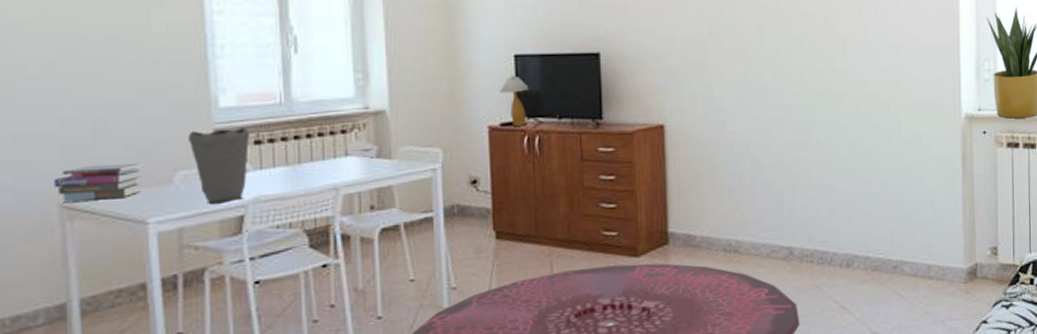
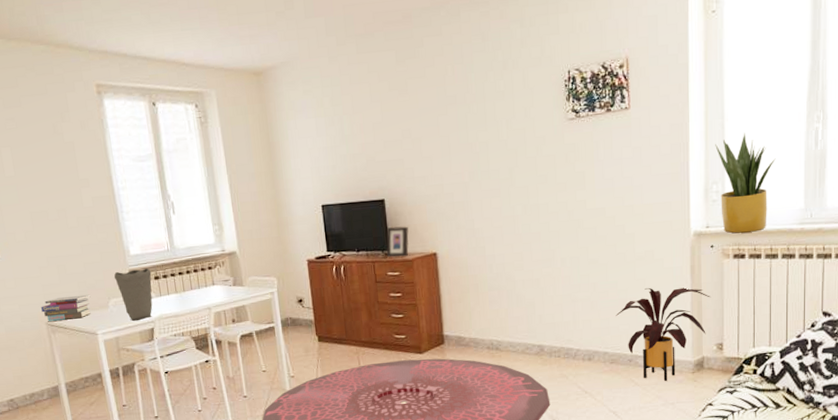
table lamp: present [499,74,531,127] -> none [312,219,335,260]
picture frame: none [598,89,629,128] -> present [386,226,409,258]
house plant: none [878,179,984,294] -> present [615,287,711,382]

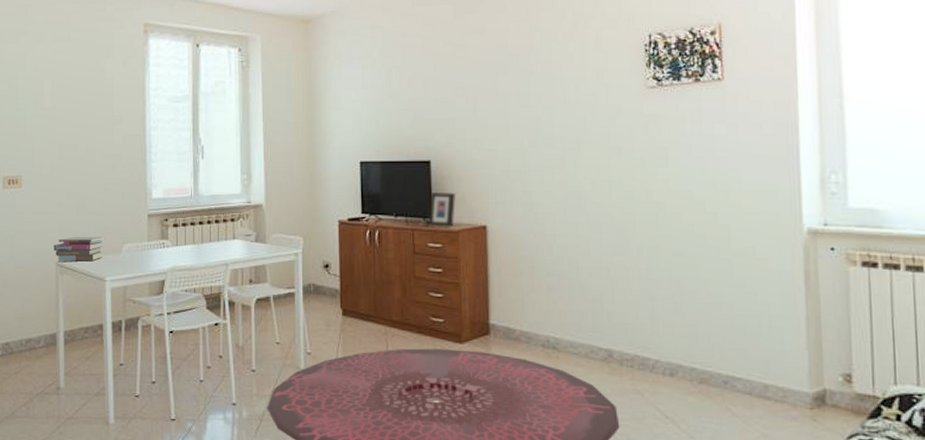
vase: present [114,268,153,322] -> none [133,214,171,271]
house plant: present [615,287,711,382] -> none [705,293,834,417]
planter: present [715,133,776,233] -> none [832,116,914,236]

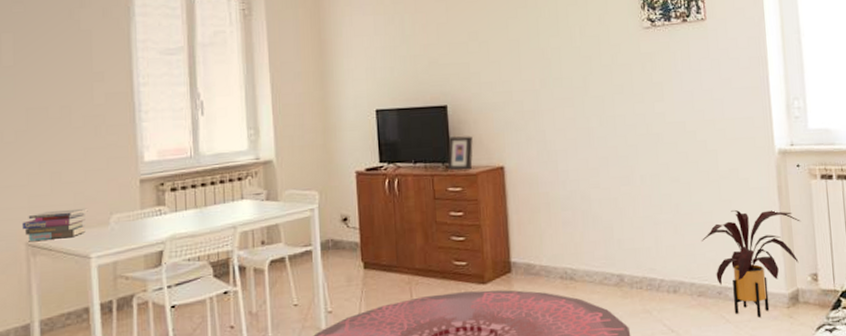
house plant: none [705,293,834,417] -> present [701,210,801,318]

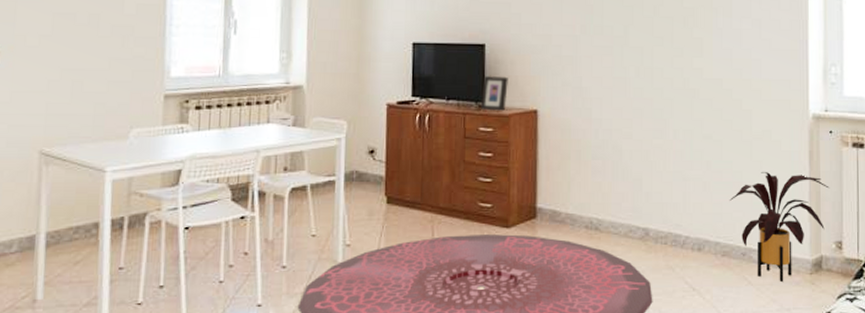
books: present [22,208,88,242] -> none [37,119,108,151]

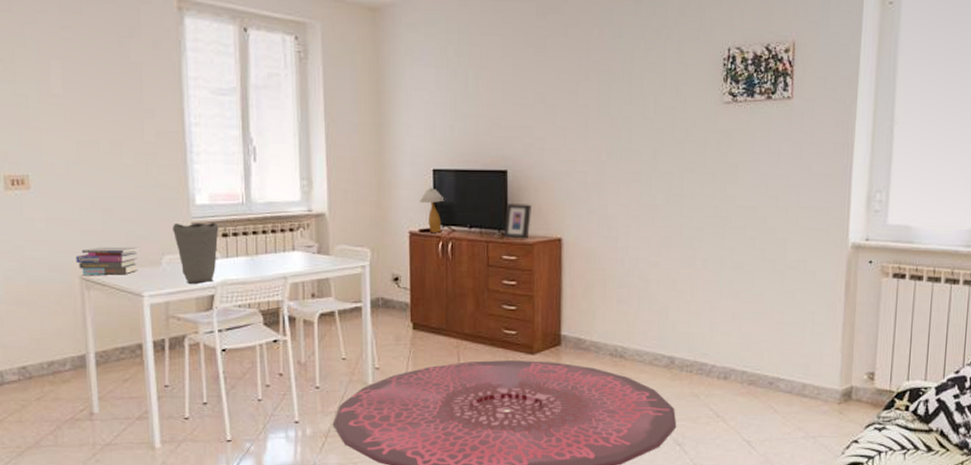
books: none [37,119,108,151] -> present [76,246,140,276]
vase: none [144,95,193,159] -> present [173,222,219,285]
table lamp: none [397,59,425,106] -> present [419,186,446,234]
house plant: present [729,172,830,283] -> none [758,302,866,412]

